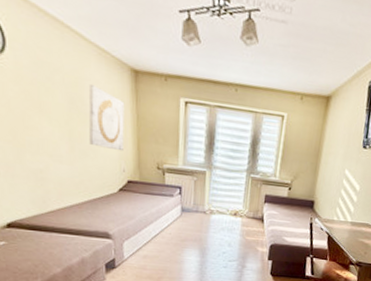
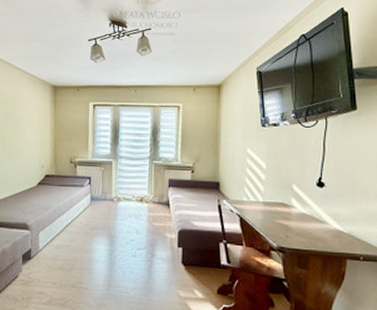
wall art: present [89,83,125,152] -> none [17,100,46,151]

